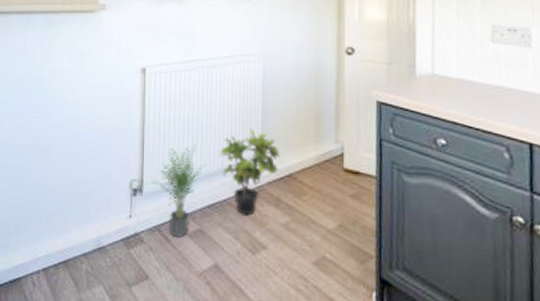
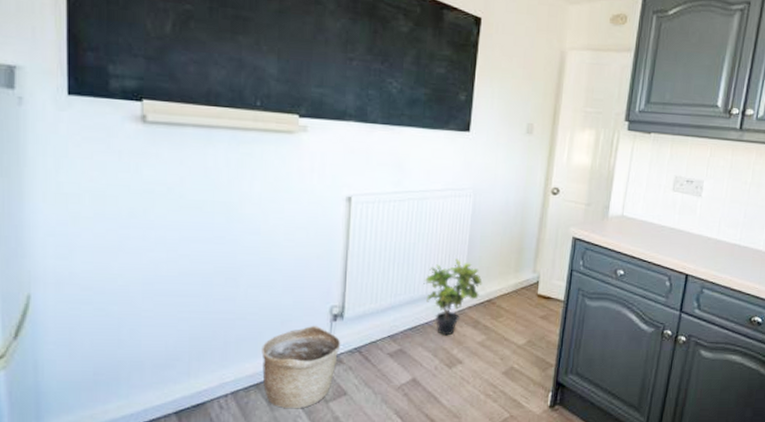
basket: none [69,200,141,291] -> present [262,325,341,408]
potted plant: present [150,143,207,239] -> none [352,272,411,358]

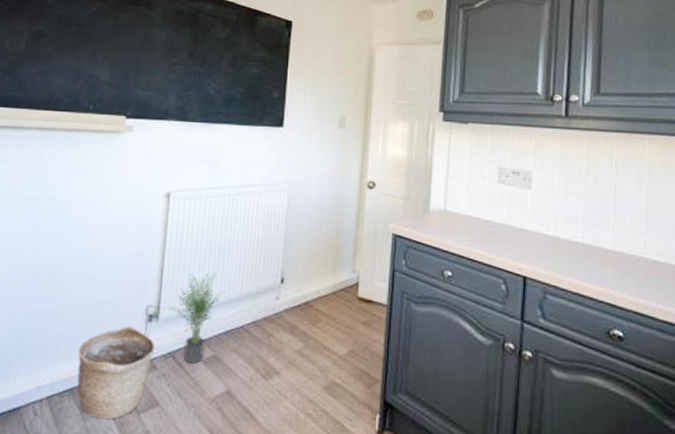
potted plant: none [352,272,411,358] -> present [167,270,226,365]
potted plant: present [423,259,483,336] -> none [238,256,299,342]

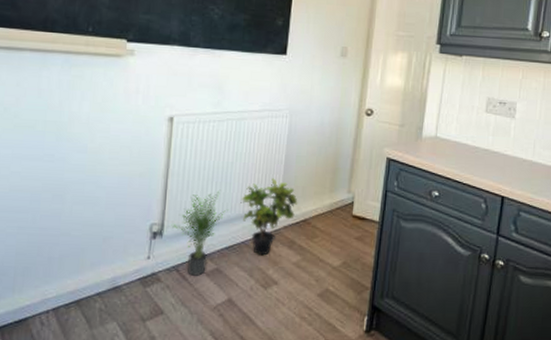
basket: present [77,325,155,419] -> none [83,242,160,326]
potted plant: none [238,256,299,342] -> present [240,178,298,256]

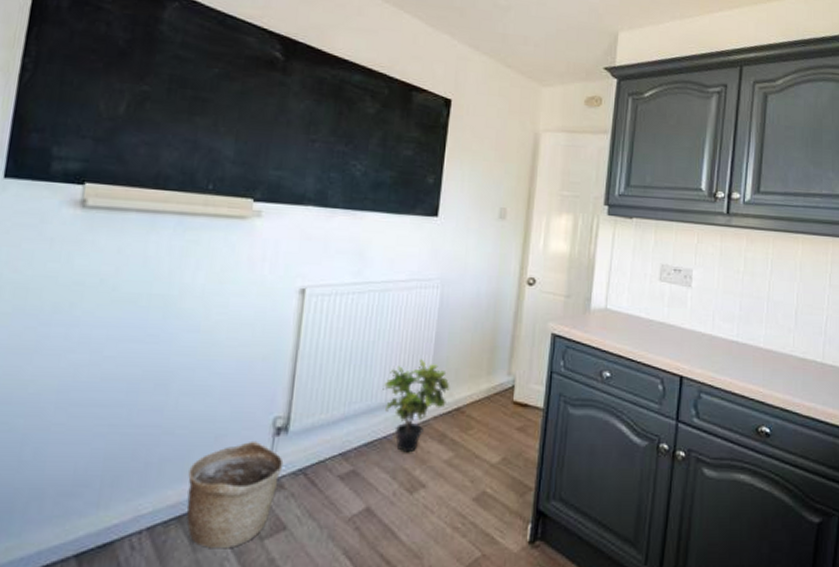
basket: none [83,242,160,326] -> present [186,440,284,548]
potted plant: present [171,191,228,277] -> none [299,375,368,482]

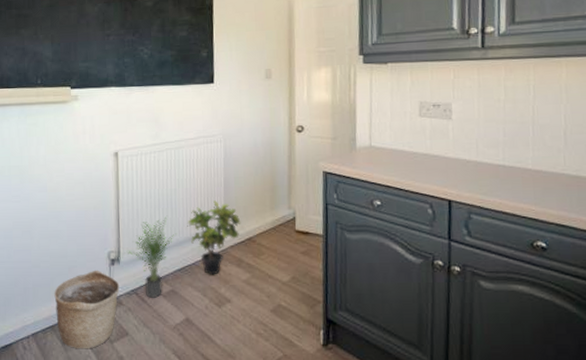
potted plant: none [299,375,368,482] -> present [126,216,176,299]

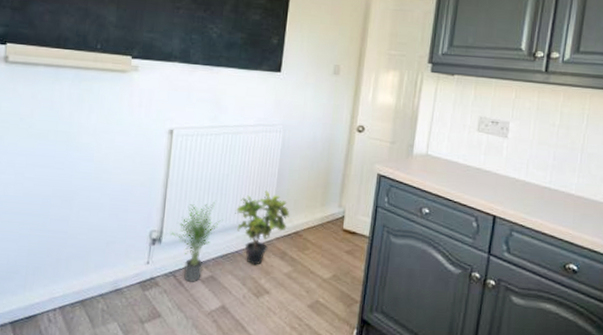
basket: present [54,270,120,348] -> none [87,247,158,327]

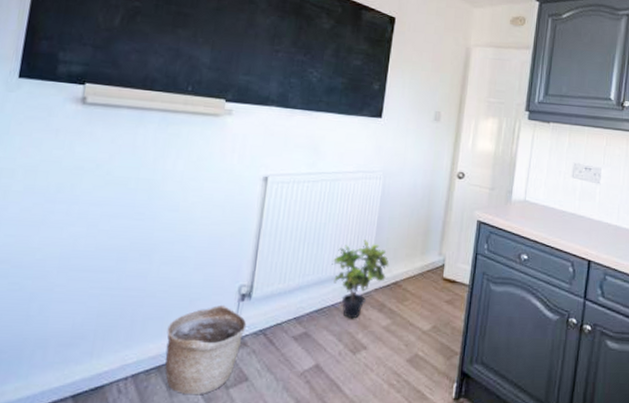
basket: none [87,247,158,327] -> present [165,304,247,394]
potted plant: present [169,201,223,283] -> none [260,252,319,342]

